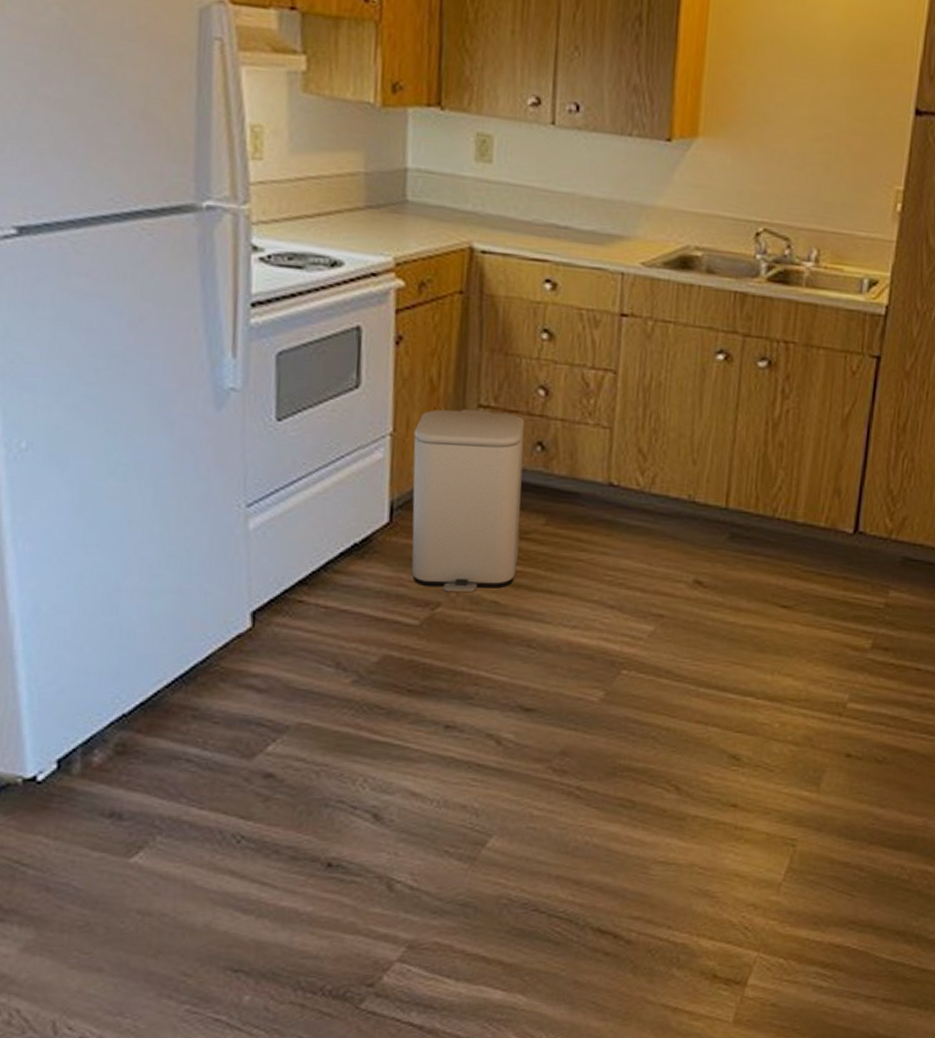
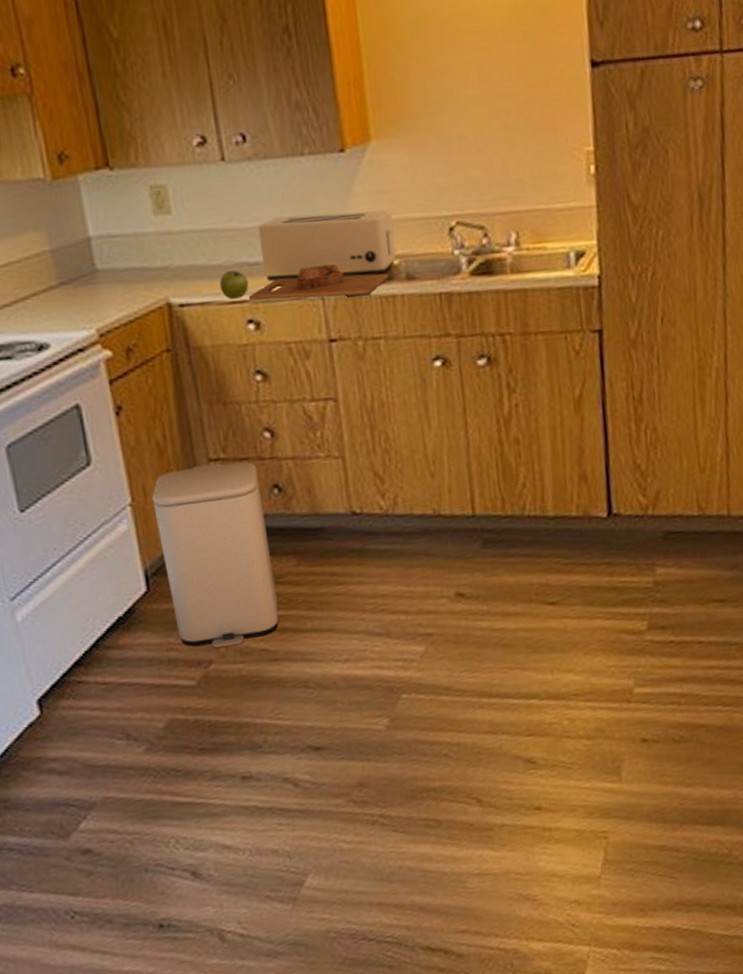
fruit: none [525,228,555,257] -> present [220,270,249,299]
cutting board: none [550,240,691,280] -> present [248,264,390,301]
toaster: none [571,188,704,263] -> present [258,209,396,281]

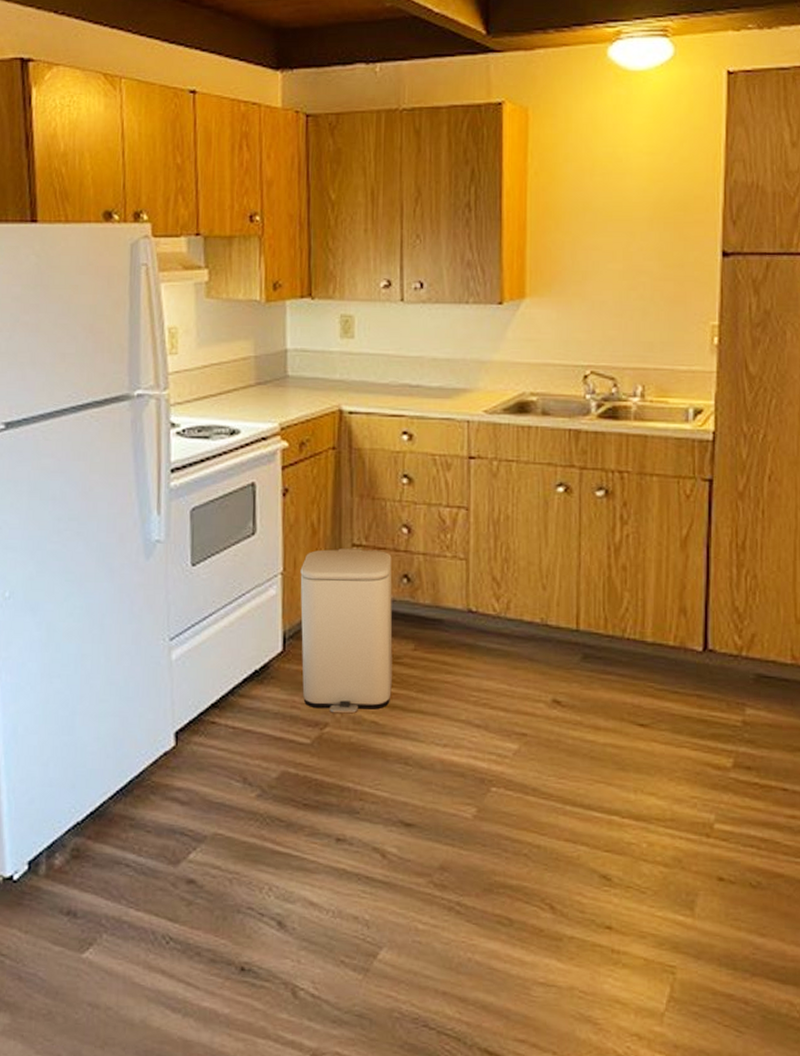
fruit: present [220,270,249,299] -> none [385,389,409,413]
cutting board: present [248,264,390,301] -> none [406,394,528,424]
toaster: present [258,209,396,281] -> none [422,351,536,407]

